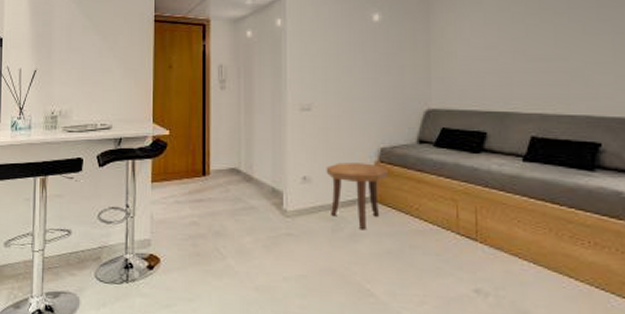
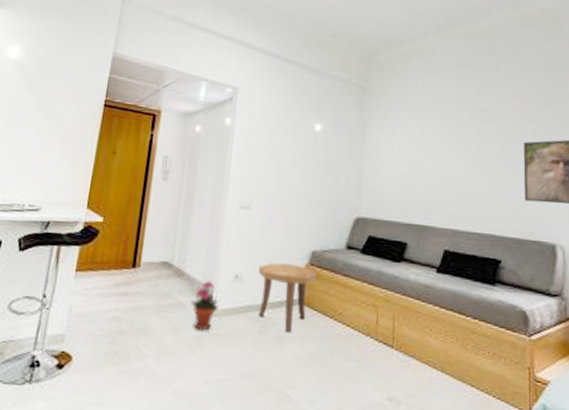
potted plant: none [262,184,291,232] -> present [191,281,220,331]

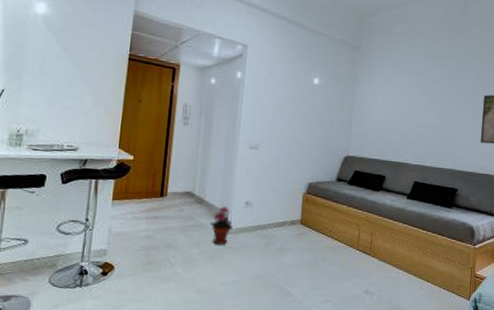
side table: present [258,263,318,333] -> none [265,192,313,246]

